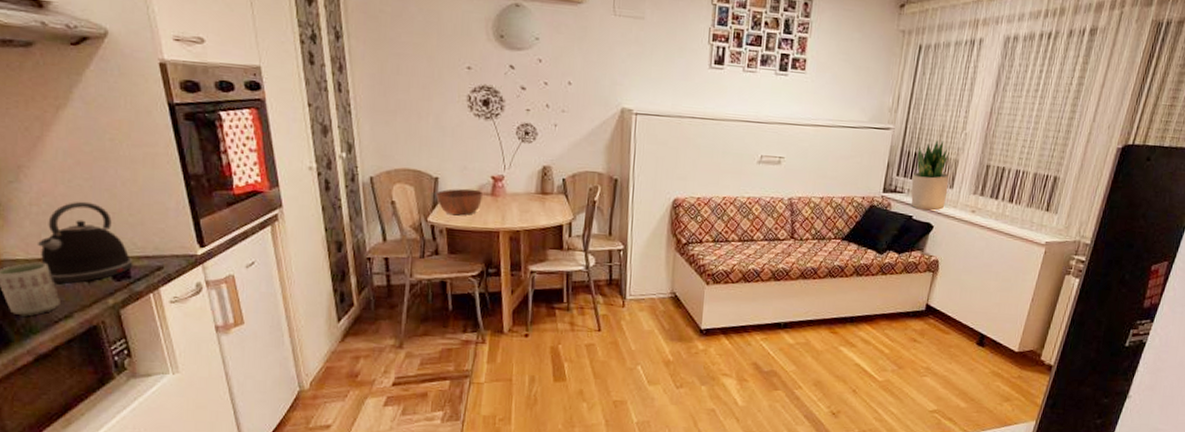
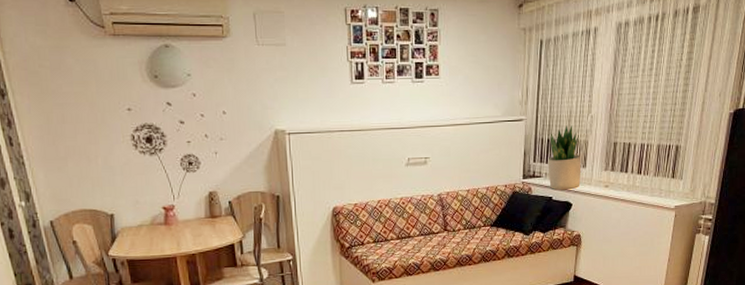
bowl: present [436,188,482,216] -> none [113,221,157,247]

